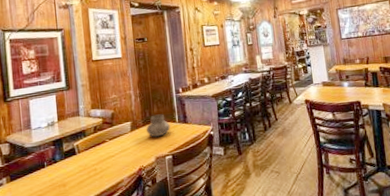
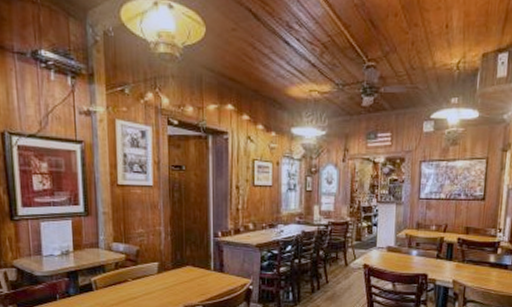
vase: present [146,114,171,138] -> none [175,258,204,284]

